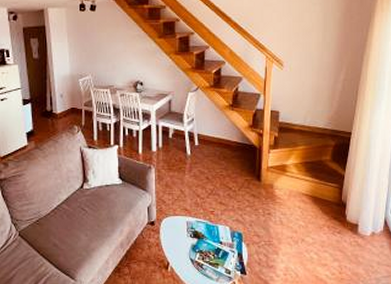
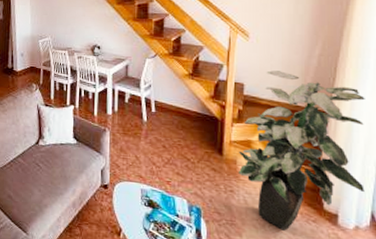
indoor plant: none [274,97,381,244] -> present [238,70,365,231]

